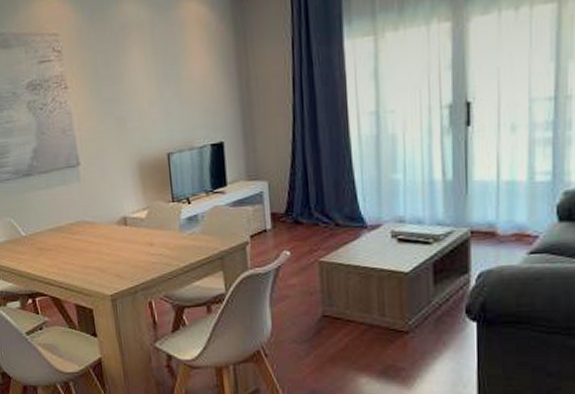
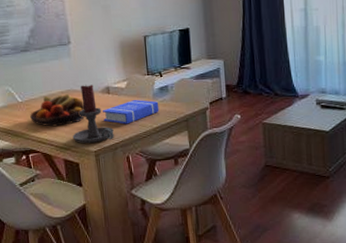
fruit bowl: none [35,227,99,266] -> present [30,94,85,127]
candle holder: none [84,214,134,286] -> present [72,85,114,144]
book: none [119,232,188,263] -> present [103,99,159,124]

